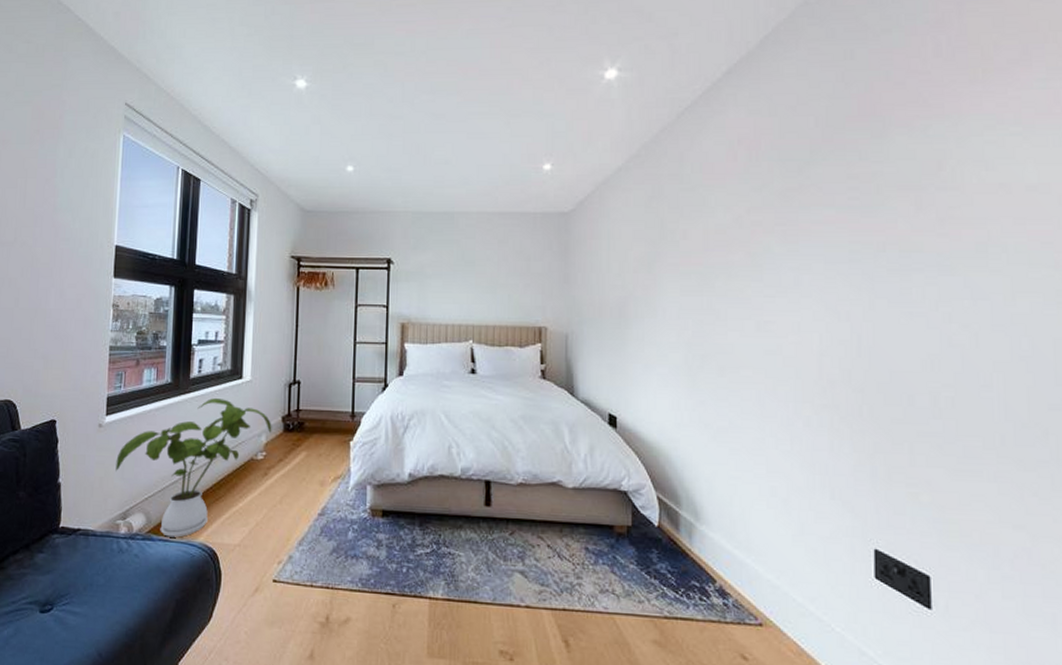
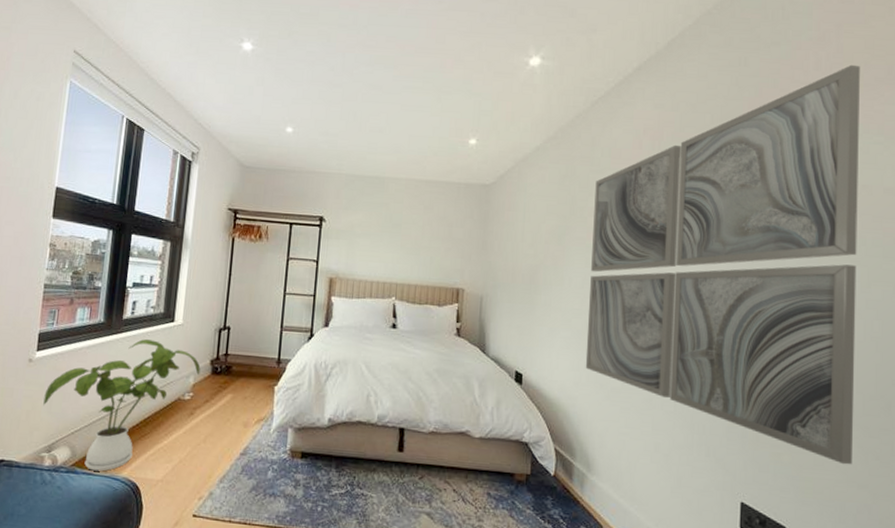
wall art: none [686,47,1005,504] -> present [585,64,860,465]

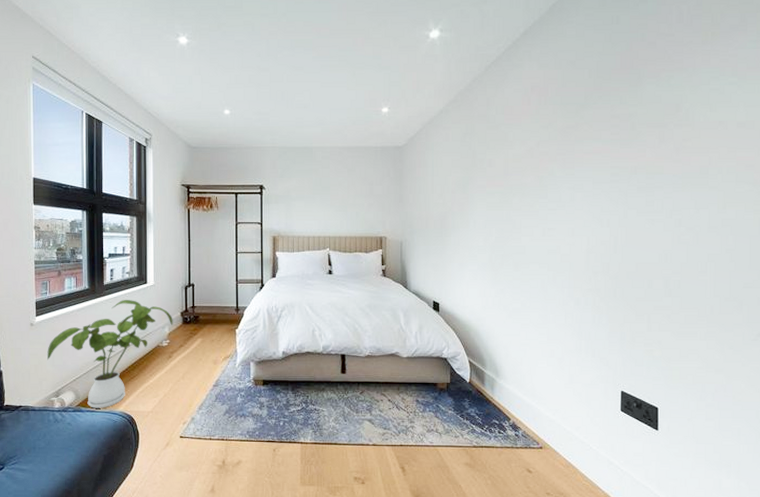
wall art: present [585,64,860,465] -> none [490,15,717,355]

